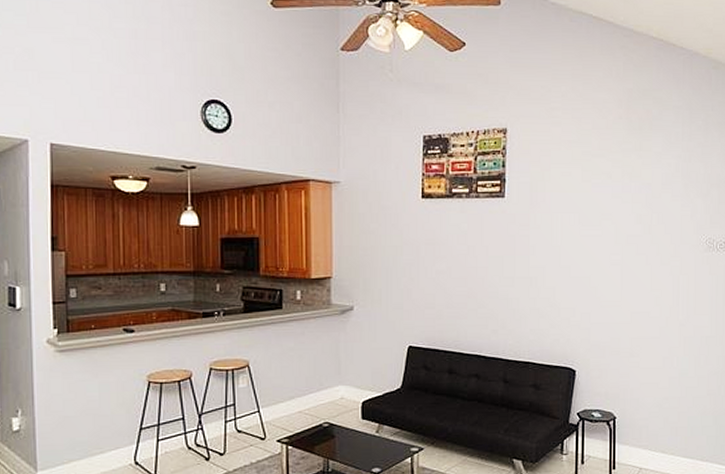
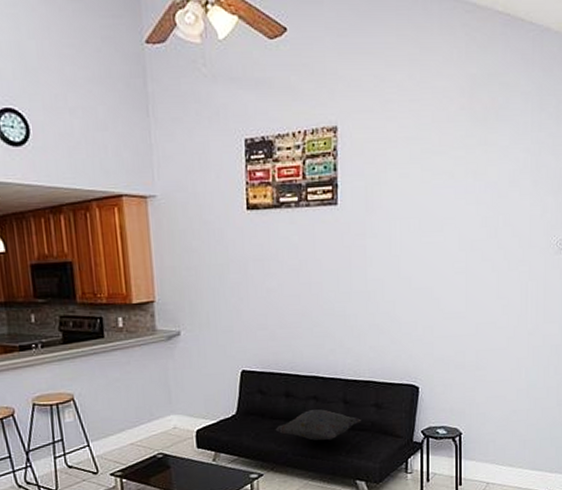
decorative pillow: none [437,387,520,418] -> present [275,409,362,441]

